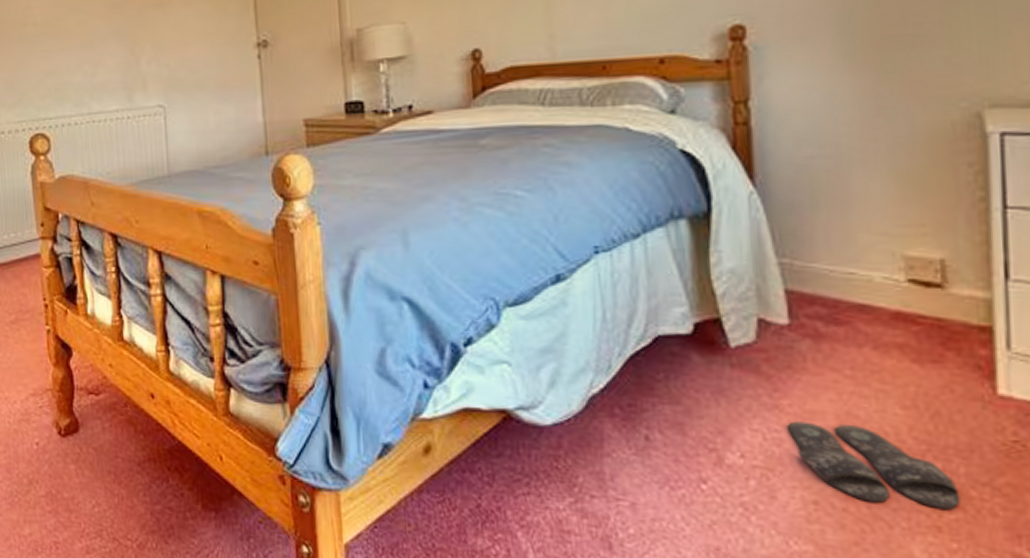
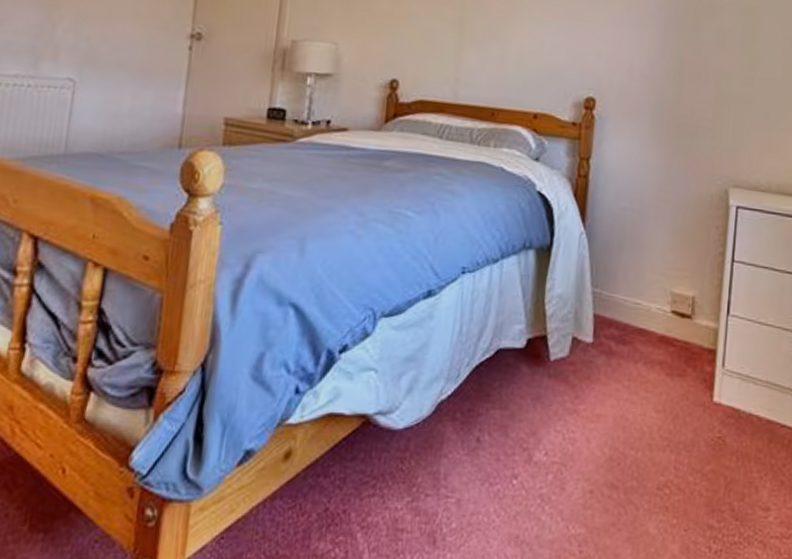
slippers: present [788,421,961,511] -> none [581,423,683,493]

